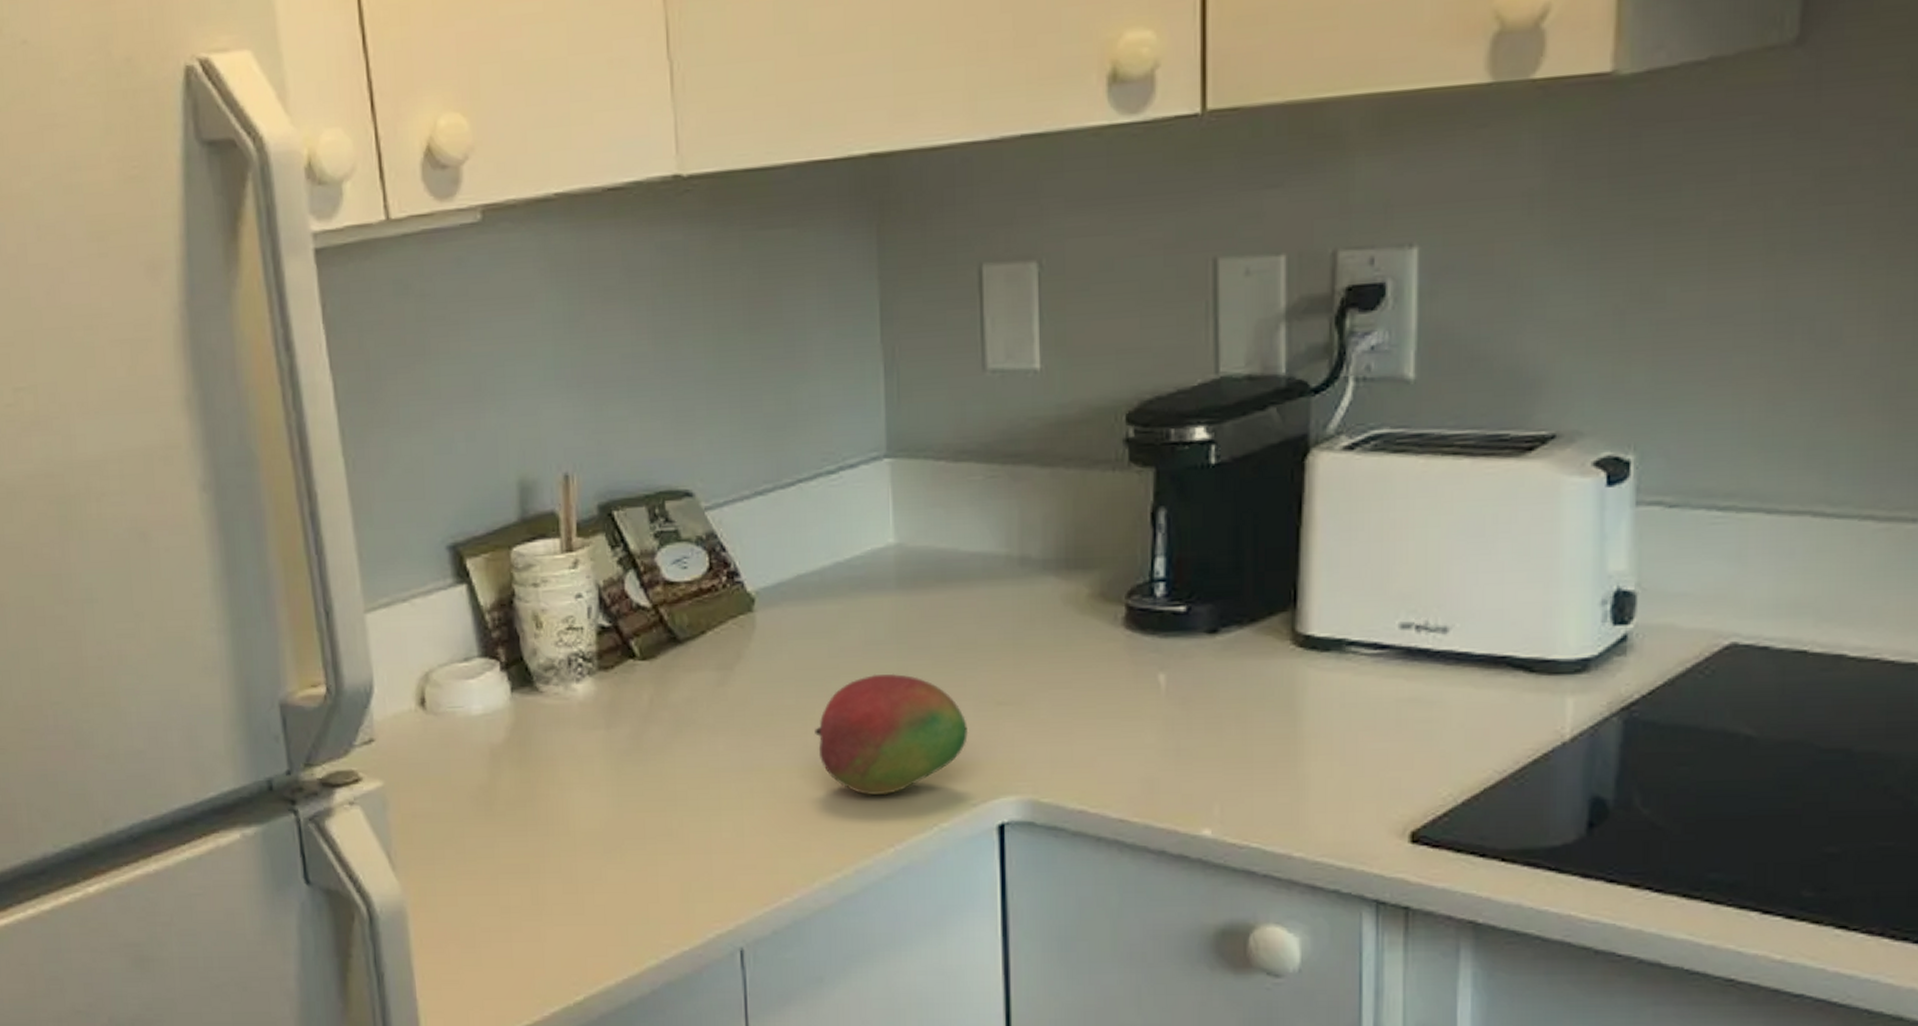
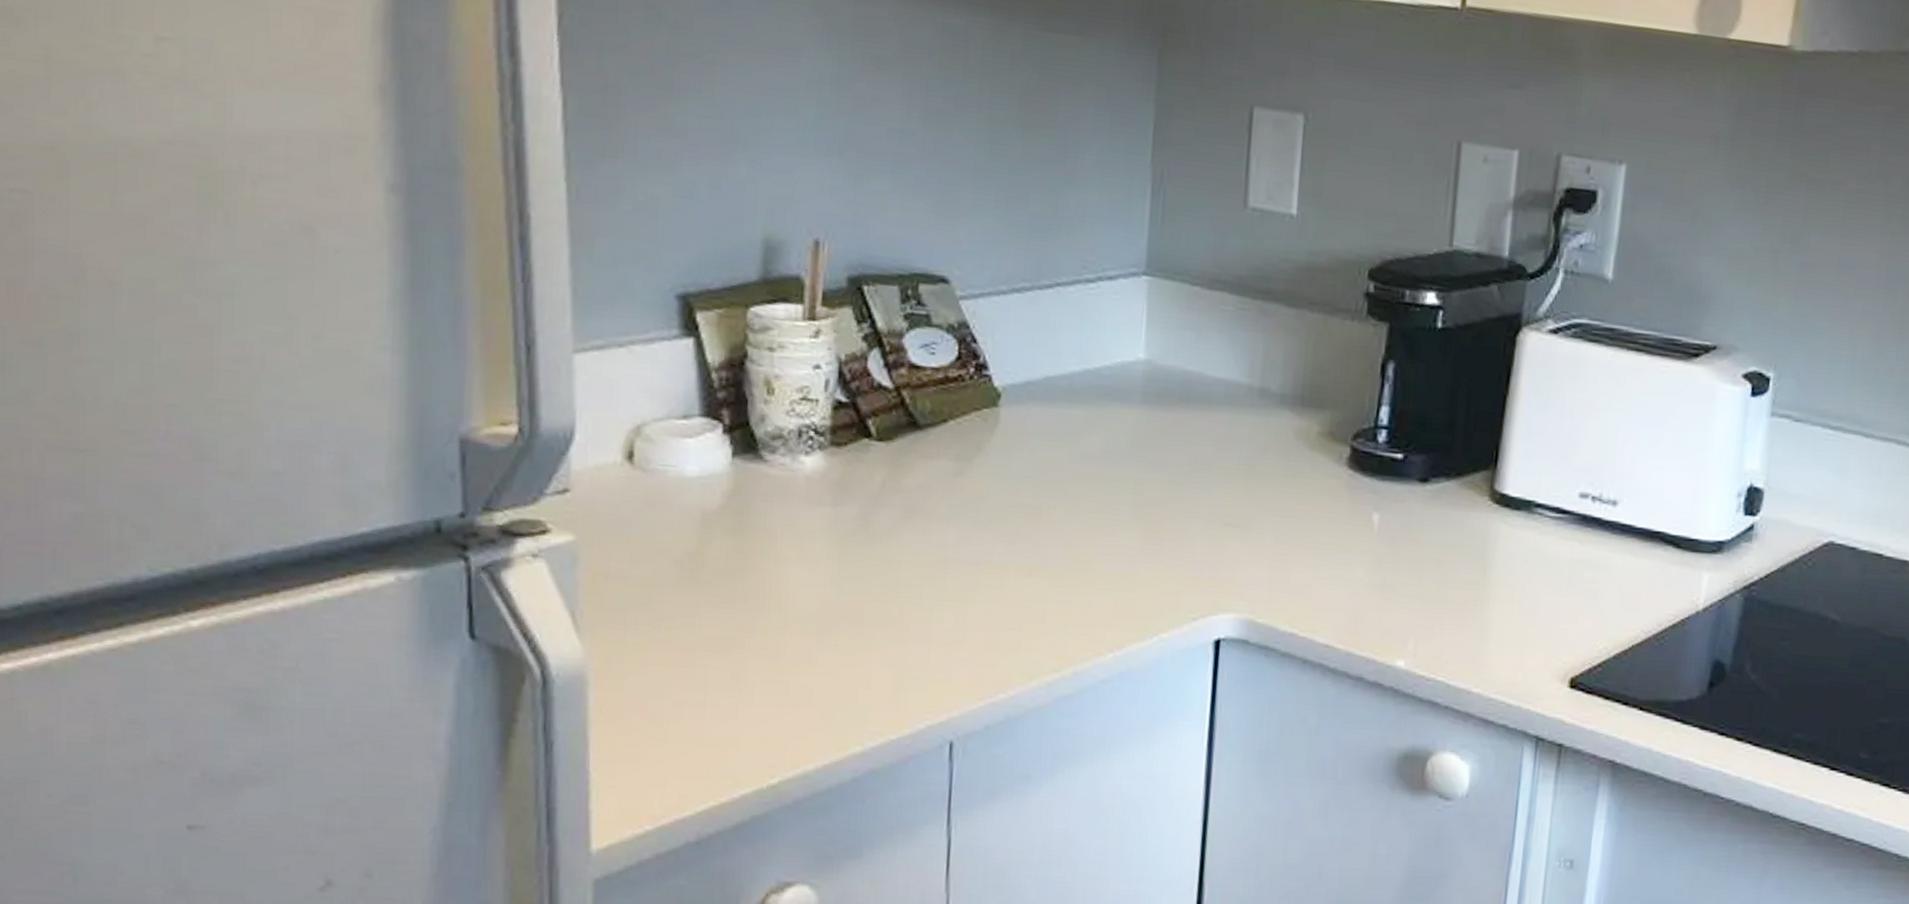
fruit: present [815,673,969,796] -> none [1047,482,1196,602]

